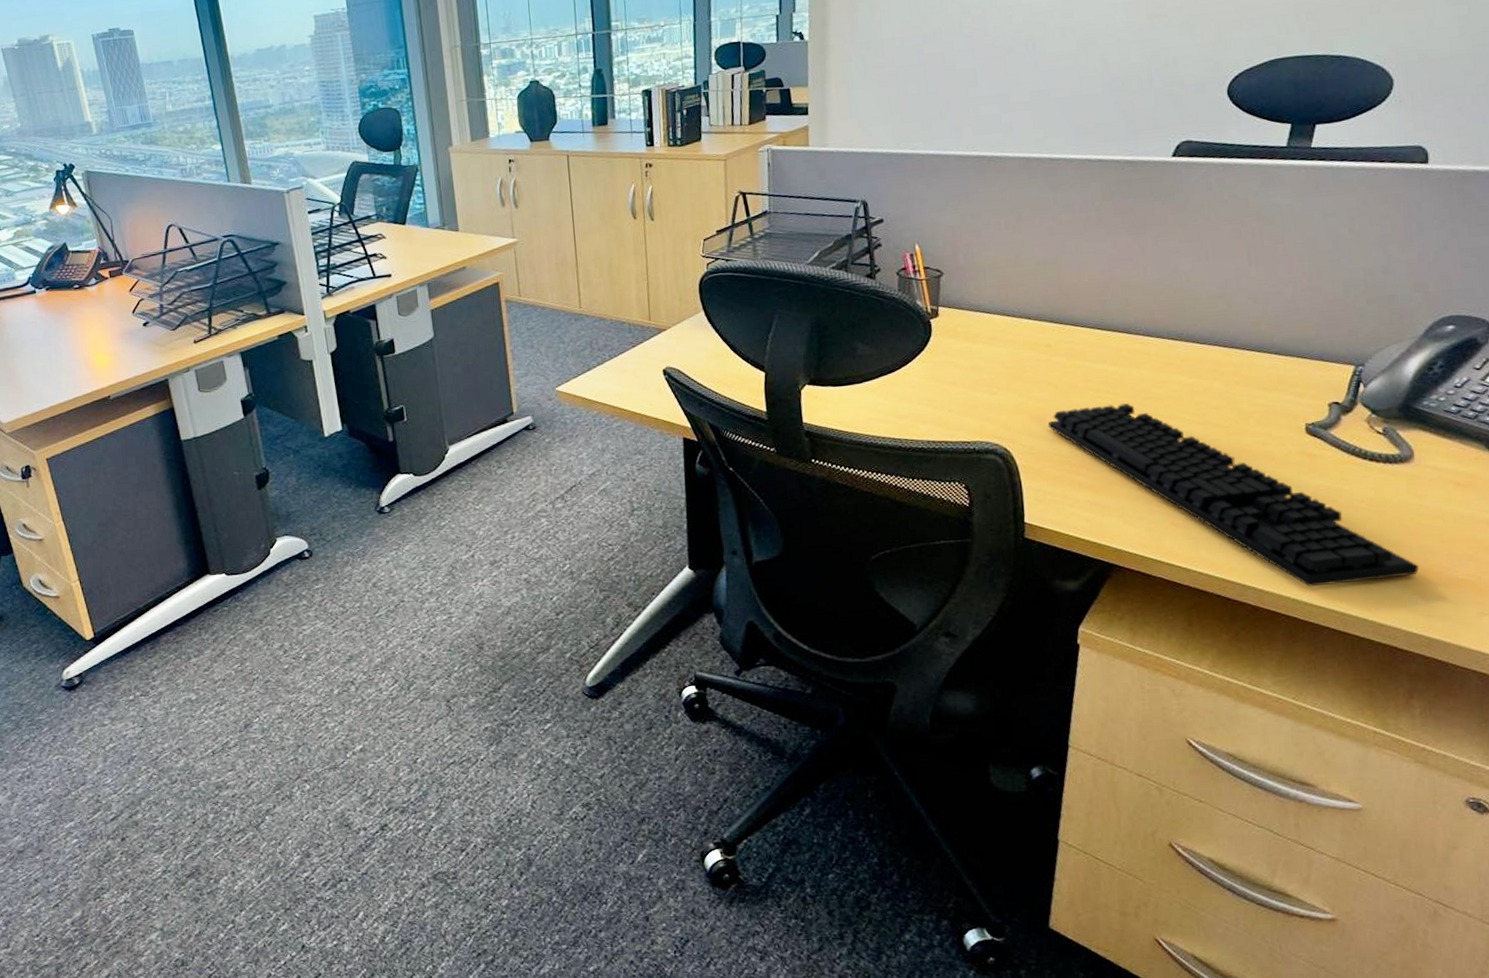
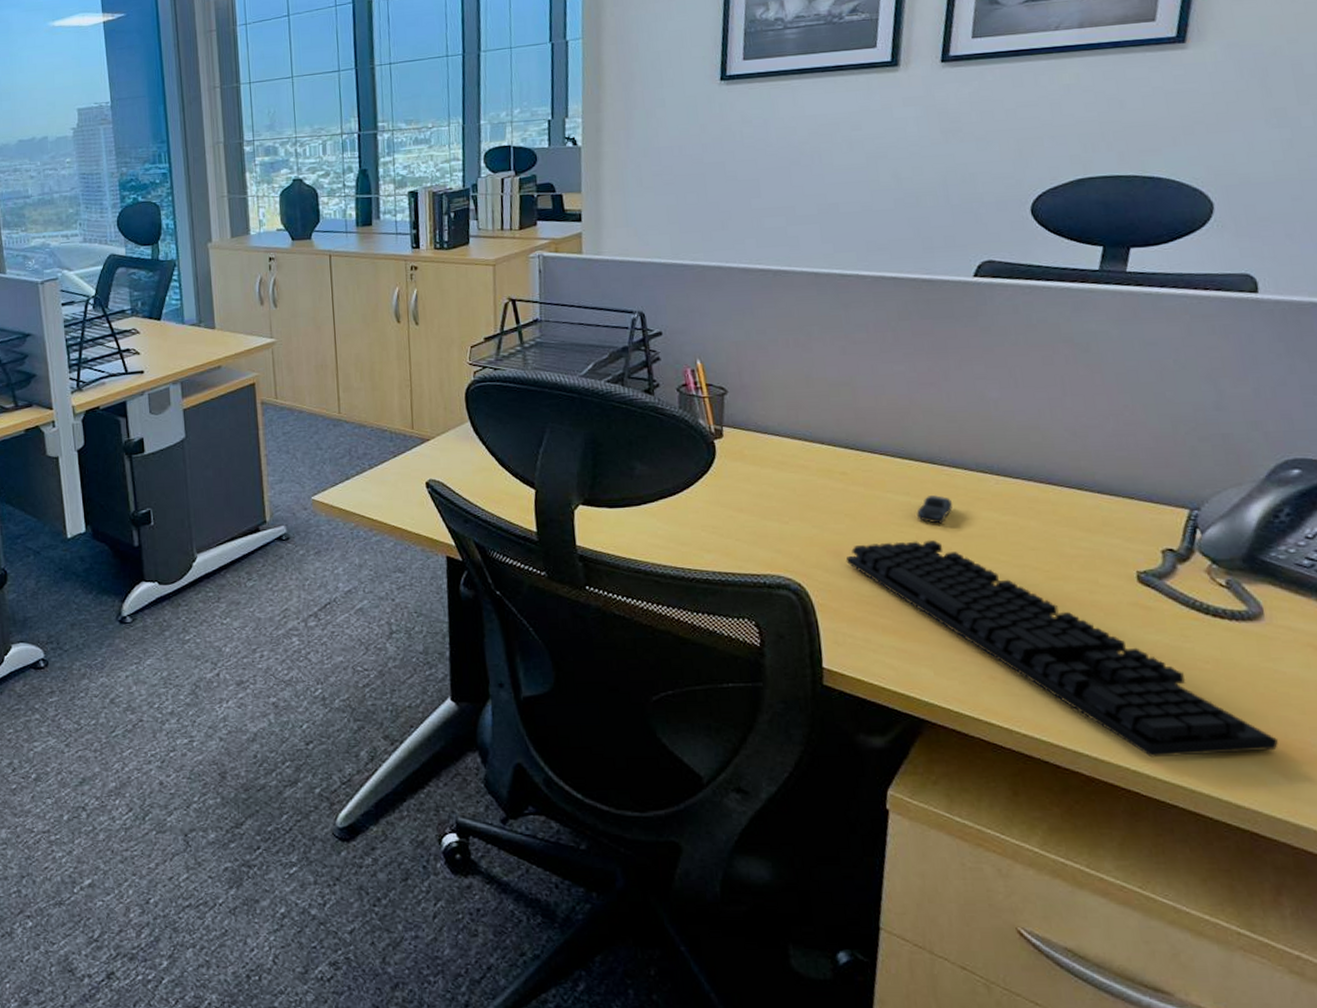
computer mouse: none [1113,361,1146,388] -> present [917,494,953,524]

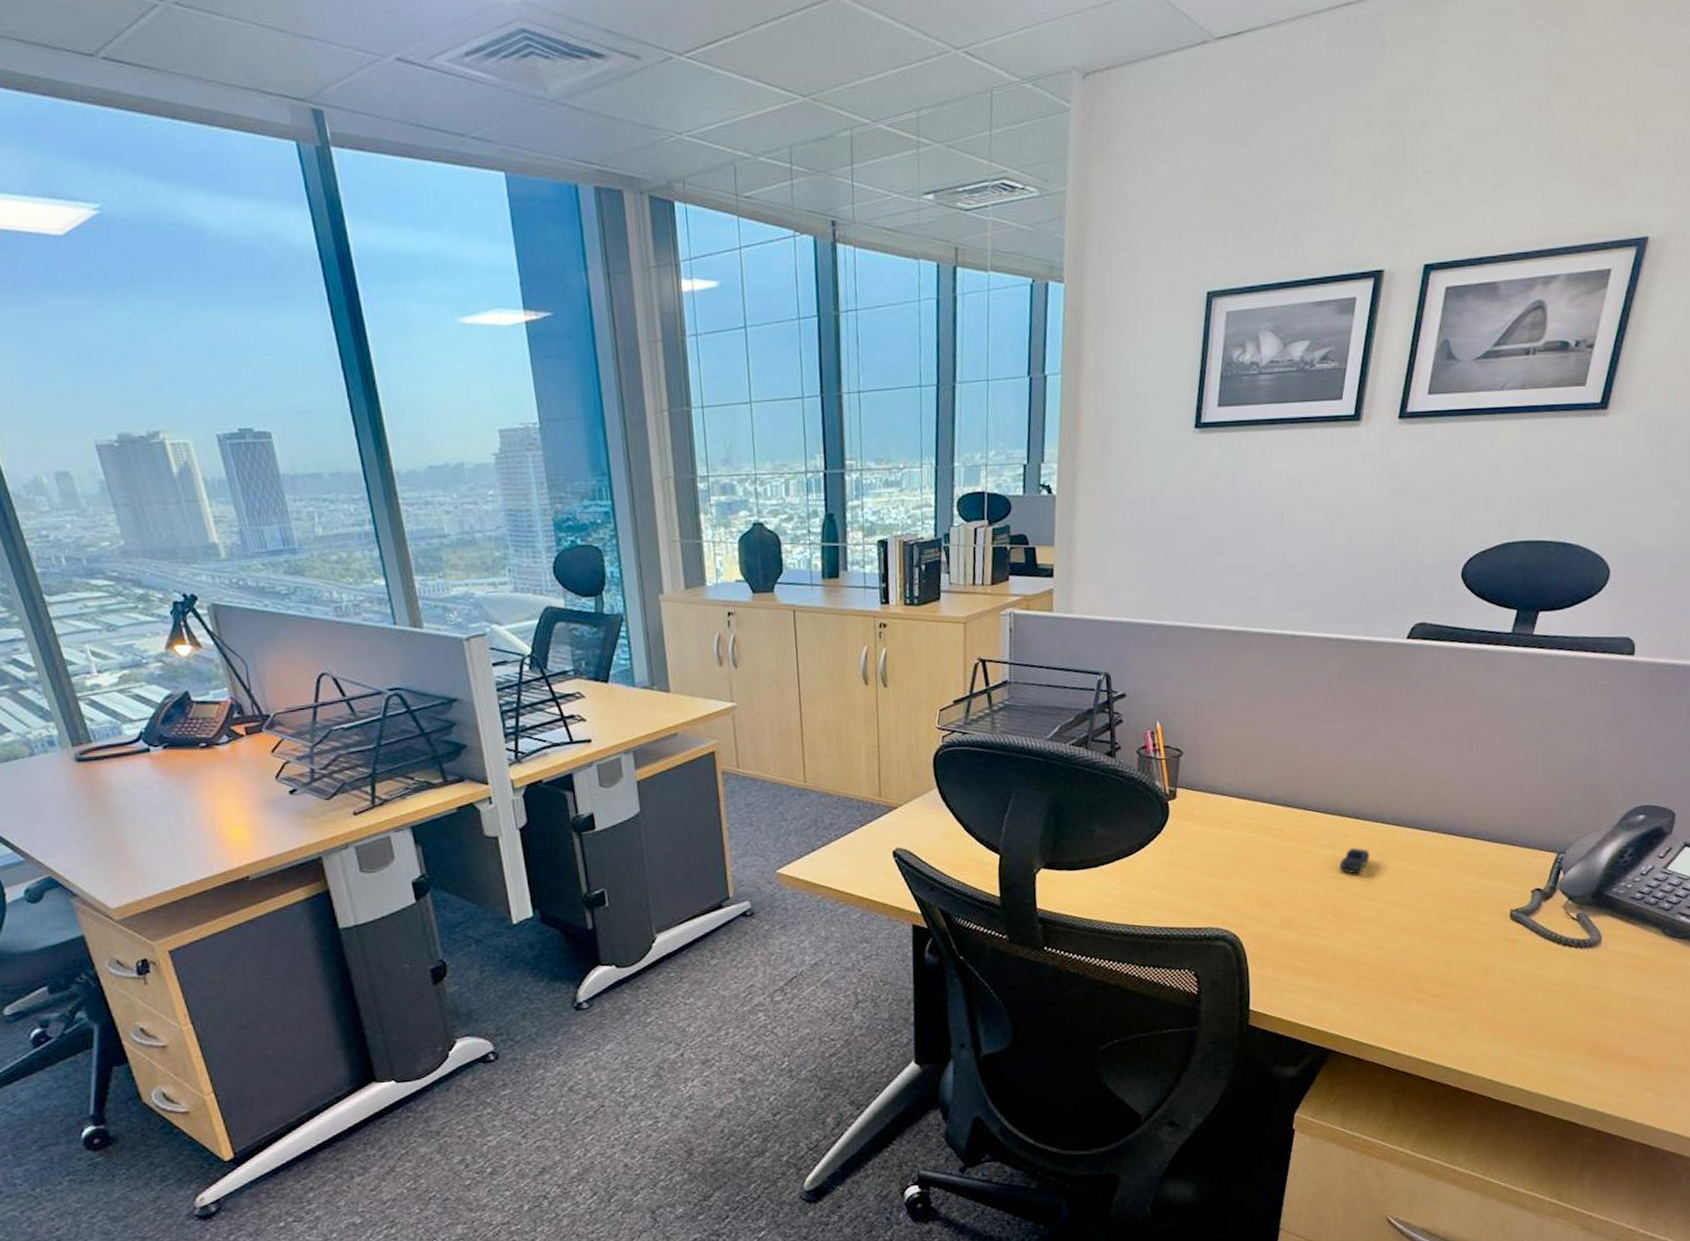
keyboard: present [846,540,1279,758] -> none [1276,889,1599,1068]

